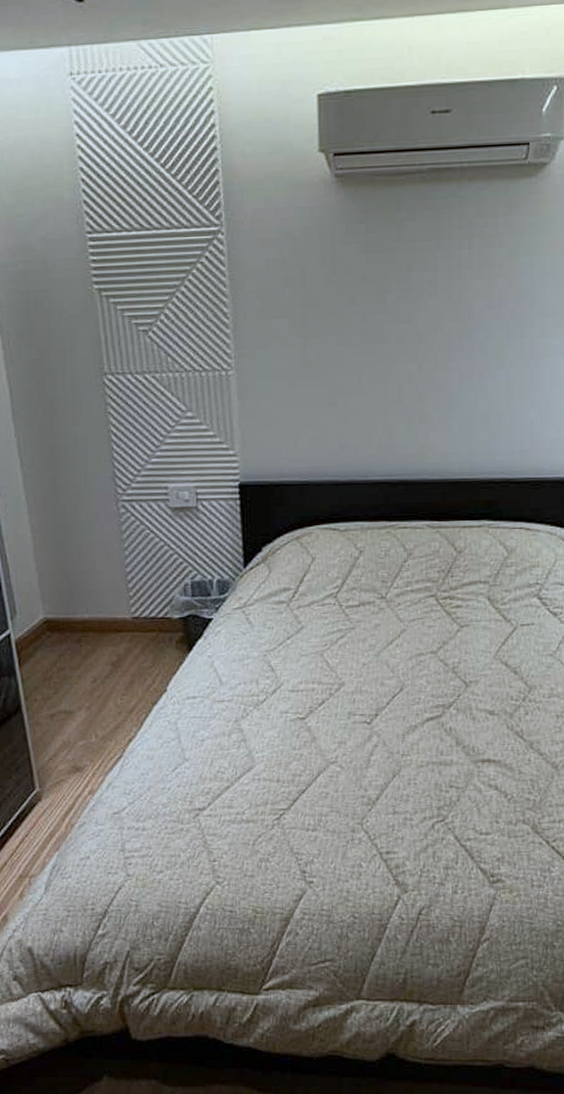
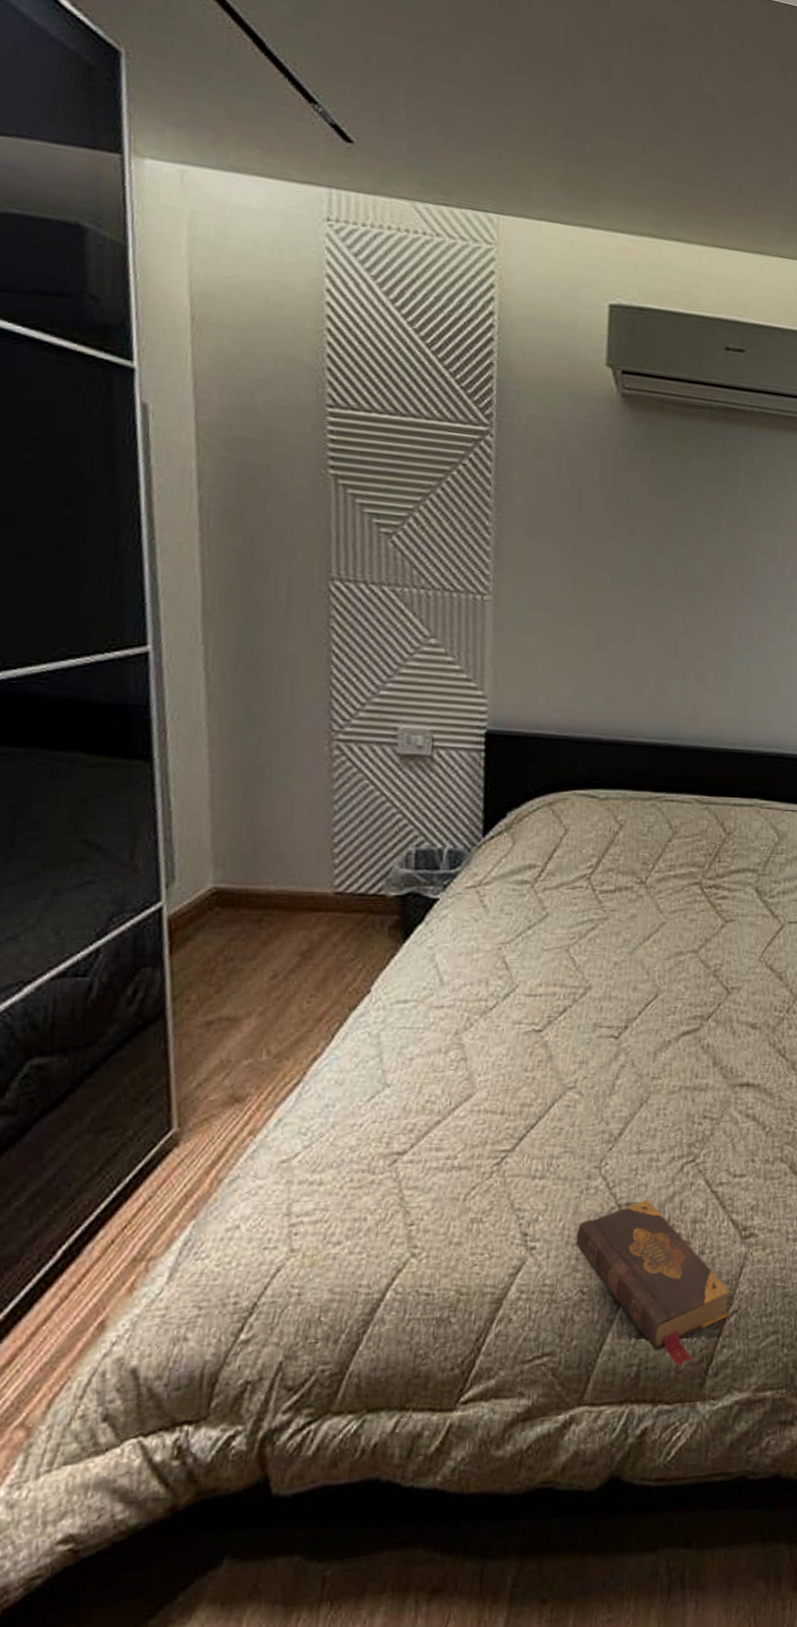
book: none [346,849,482,977] -> present [576,1199,731,1367]

